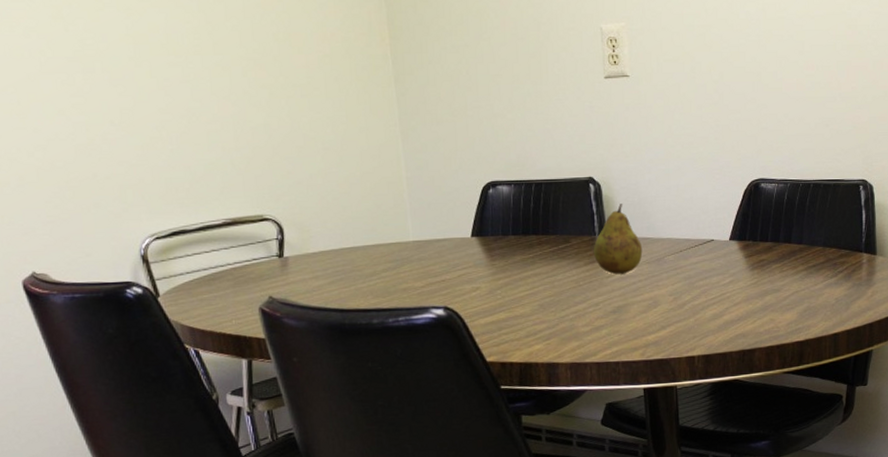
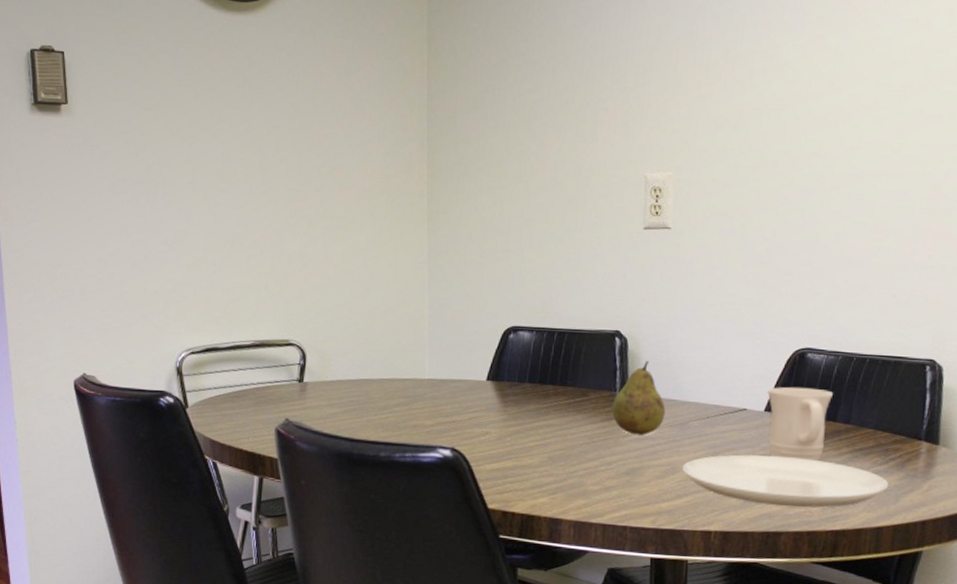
plate: none [663,279,840,325] -> present [682,454,889,508]
mug: none [730,214,787,282] -> present [767,387,834,462]

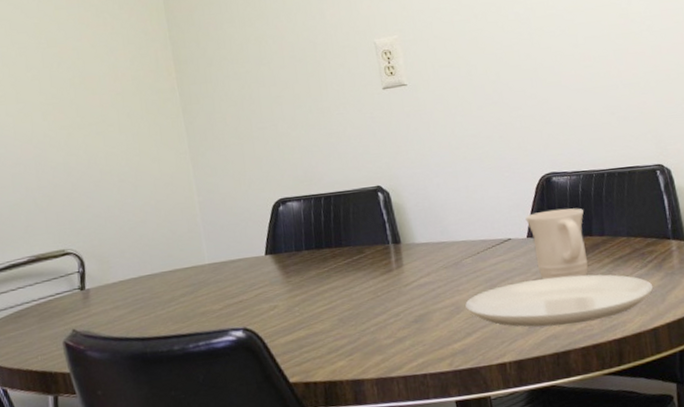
fruit: present [611,361,666,435] -> none [387,210,439,283]

